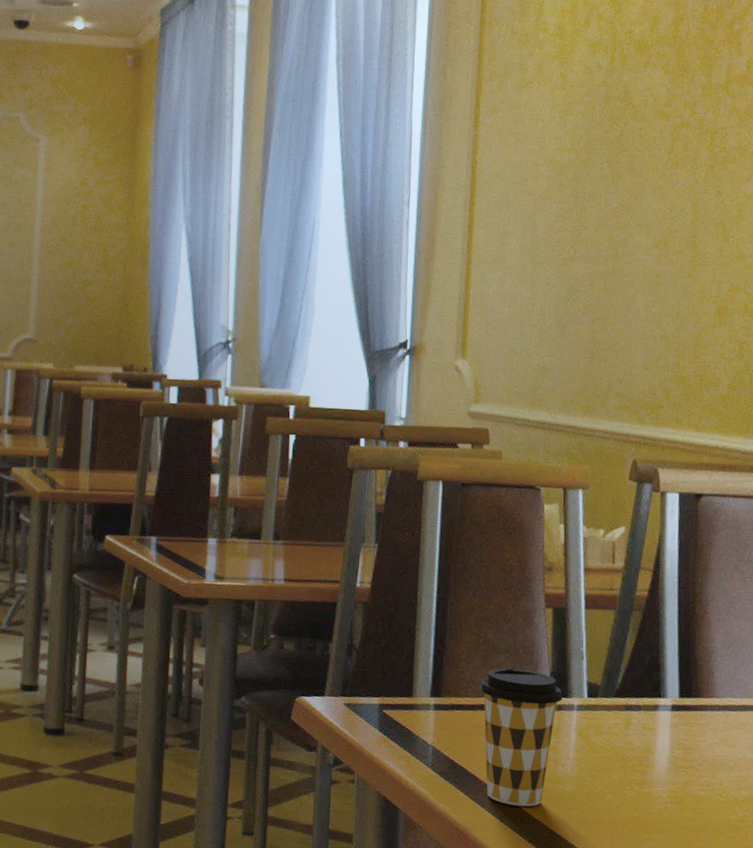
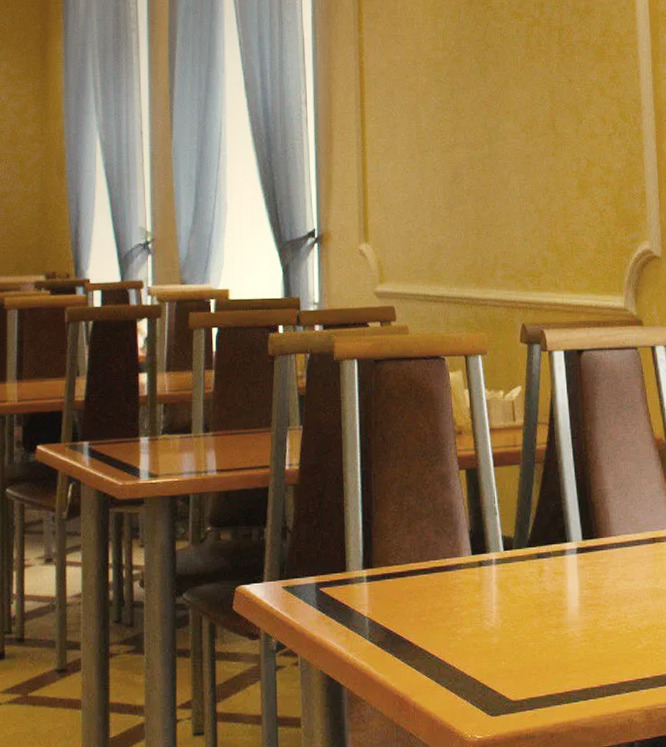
coffee cup: present [479,668,563,807] -> none [407,531,482,666]

